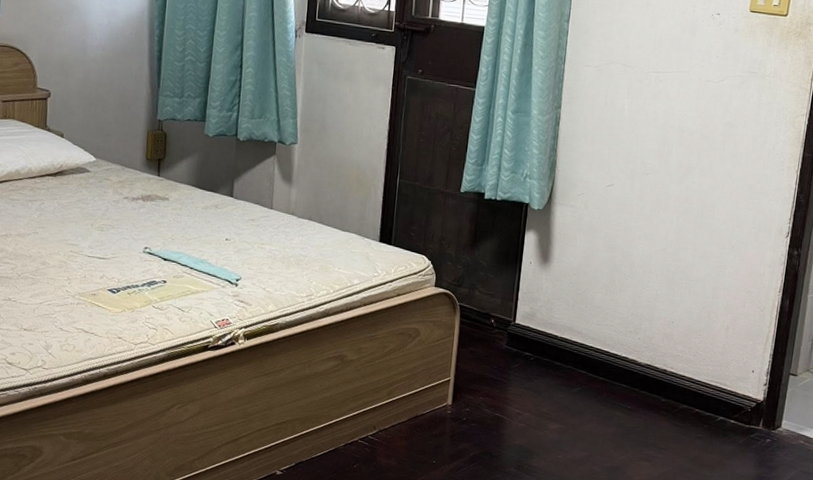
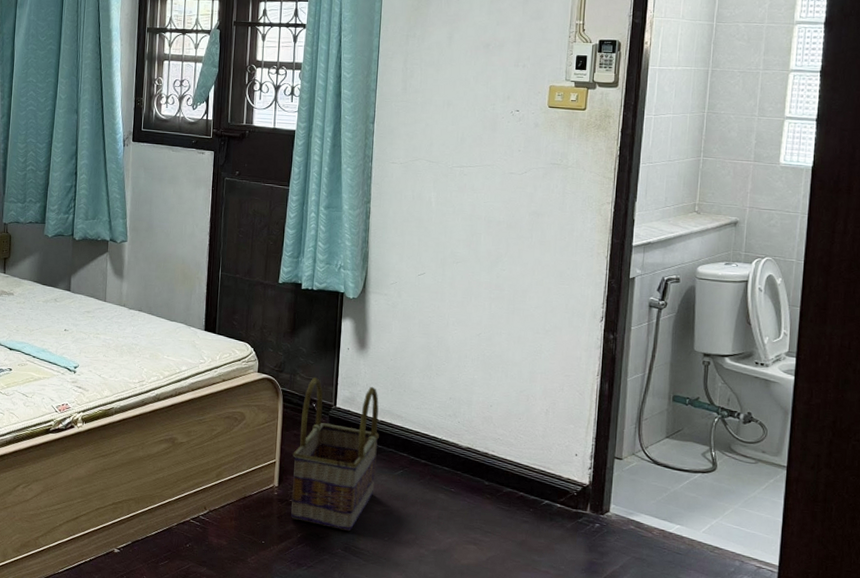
basket: none [464,291,560,449] -> present [291,377,379,531]

